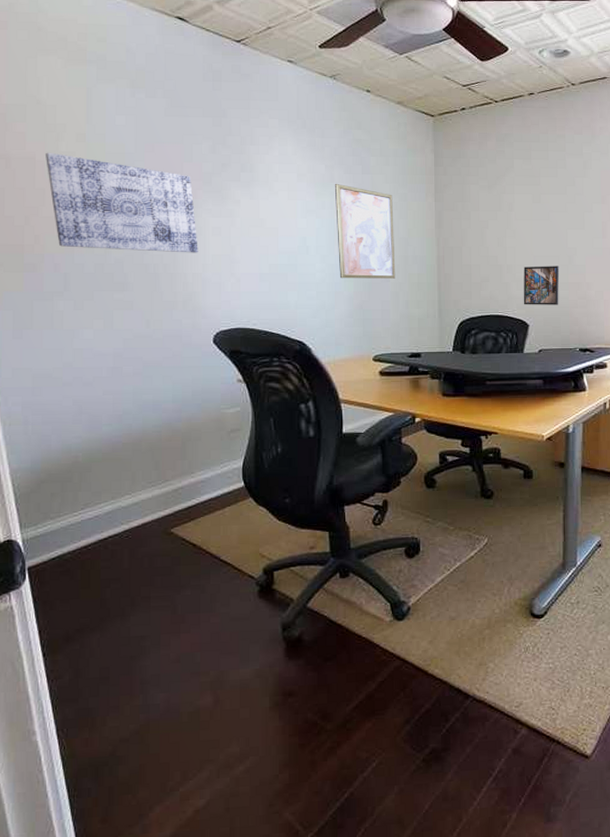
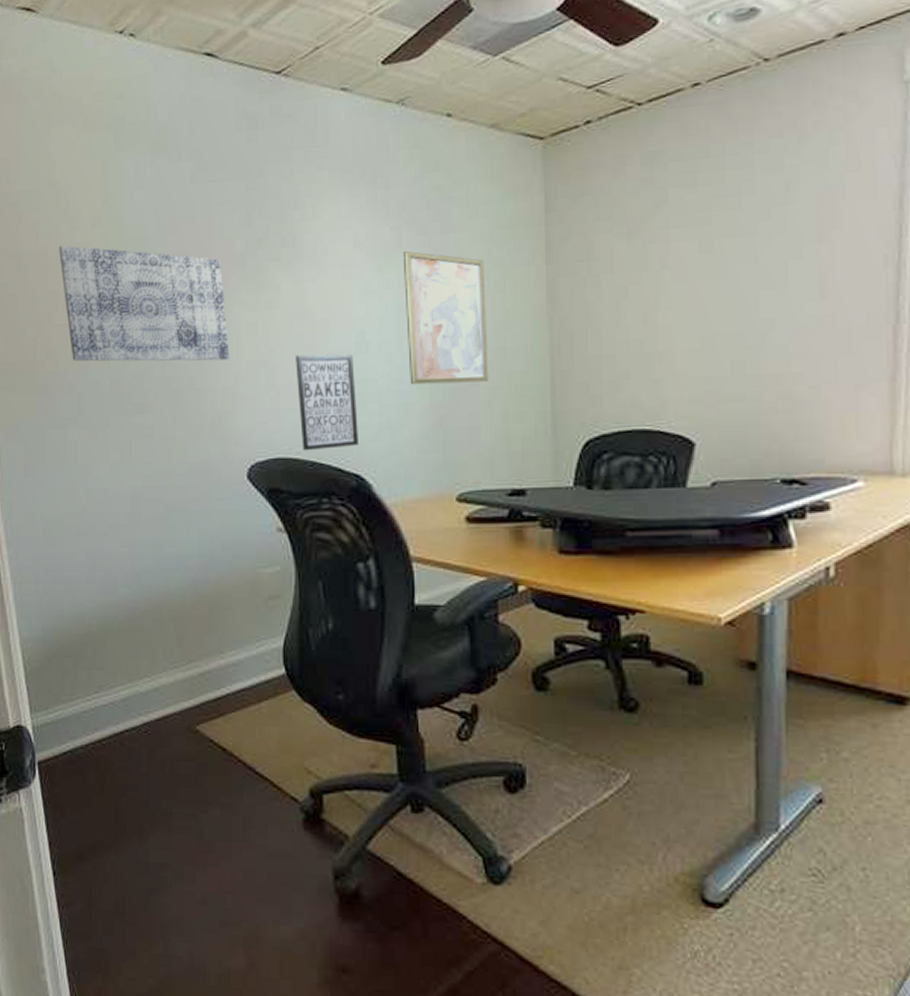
wall art: none [252,252,301,323] -> present [296,354,358,451]
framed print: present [523,266,560,305] -> none [685,348,746,413]

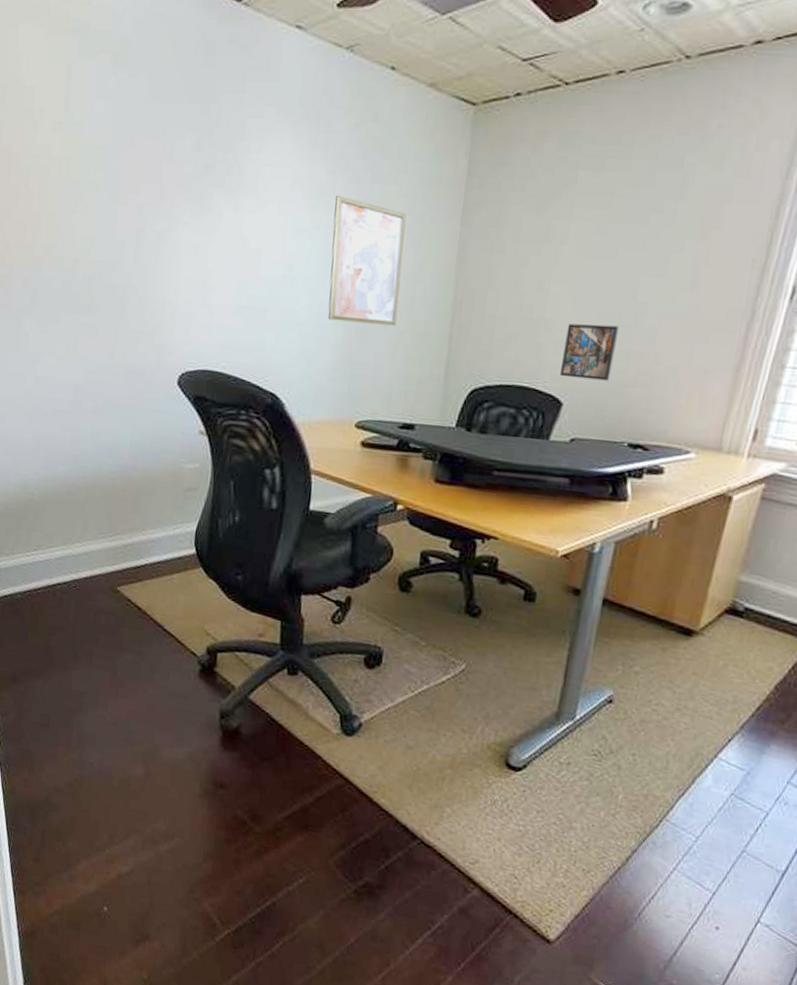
wall art: present [59,245,230,362] -> none [21,144,171,276]
wall art: present [296,354,358,451] -> none [227,279,281,368]
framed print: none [685,348,746,413] -> present [559,323,620,381]

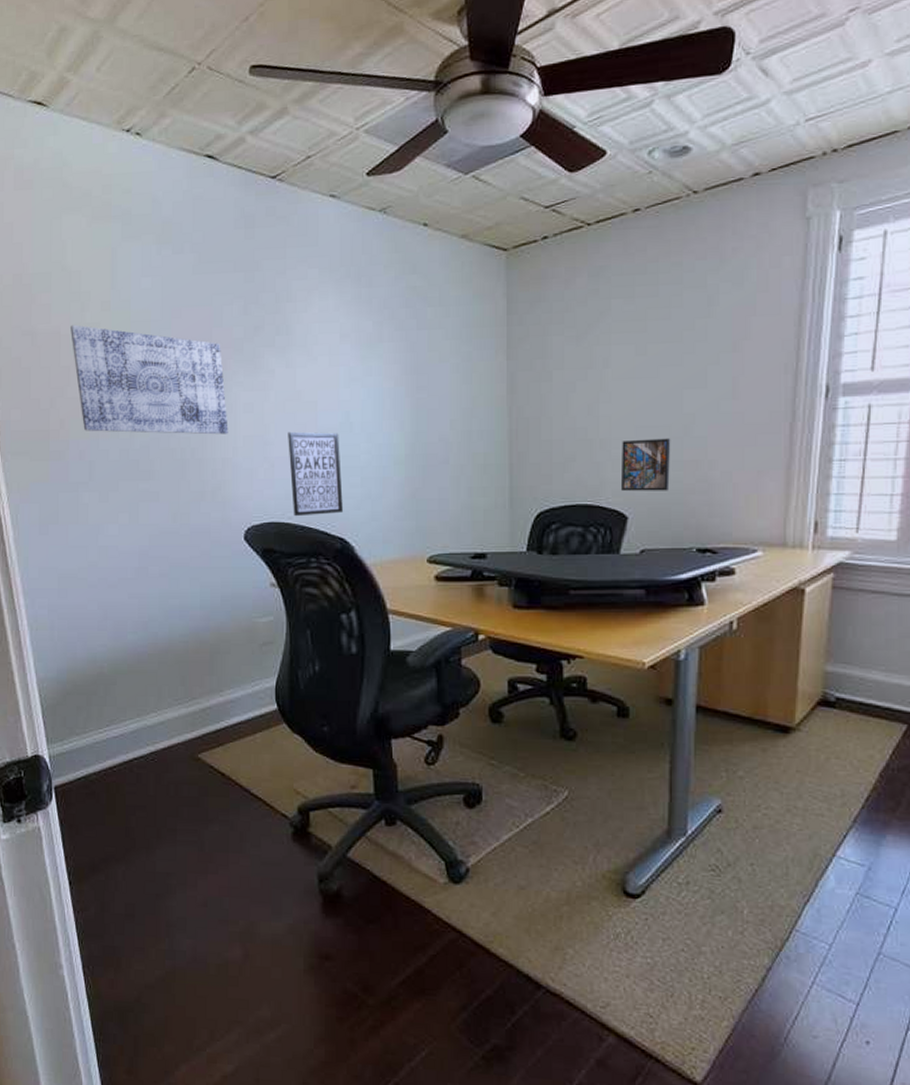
wall art: none [21,144,171,276] -> present [71,324,228,435]
wall art: none [227,279,281,368] -> present [288,431,343,517]
wall art: present [327,194,407,326] -> none [383,343,457,461]

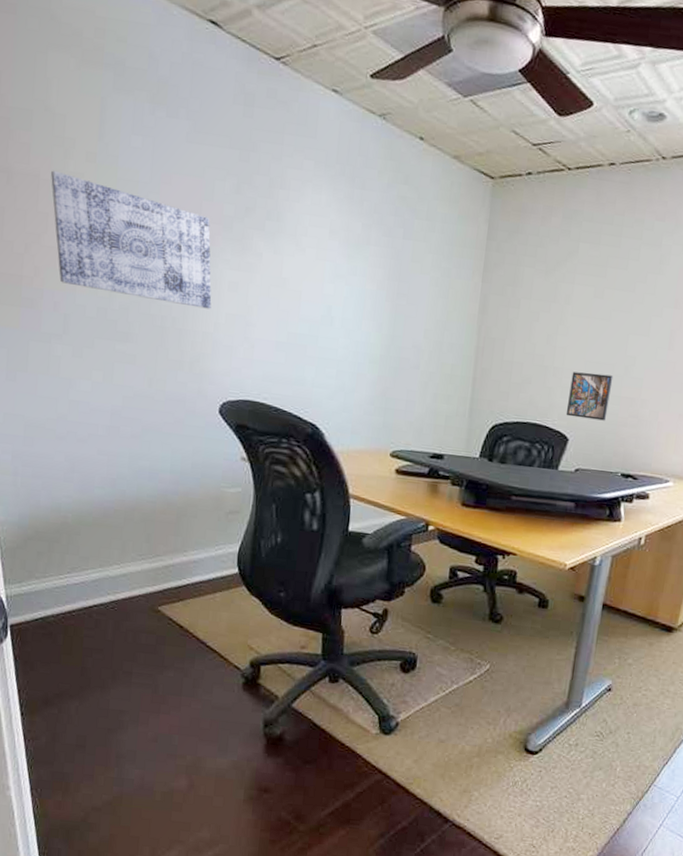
wall art: present [288,431,343,517] -> none [269,316,320,401]

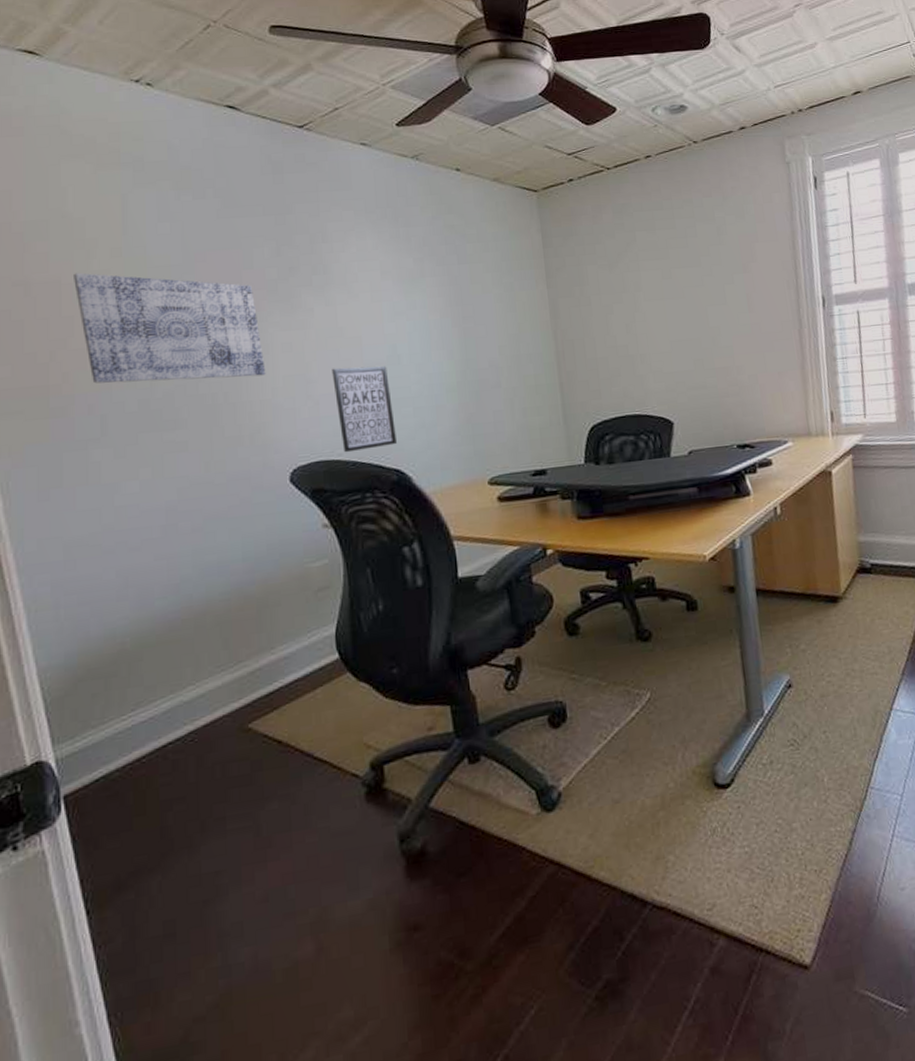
wall art: none [269,316,320,401] -> present [332,366,397,453]
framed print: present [565,371,614,421] -> none [660,349,707,400]

